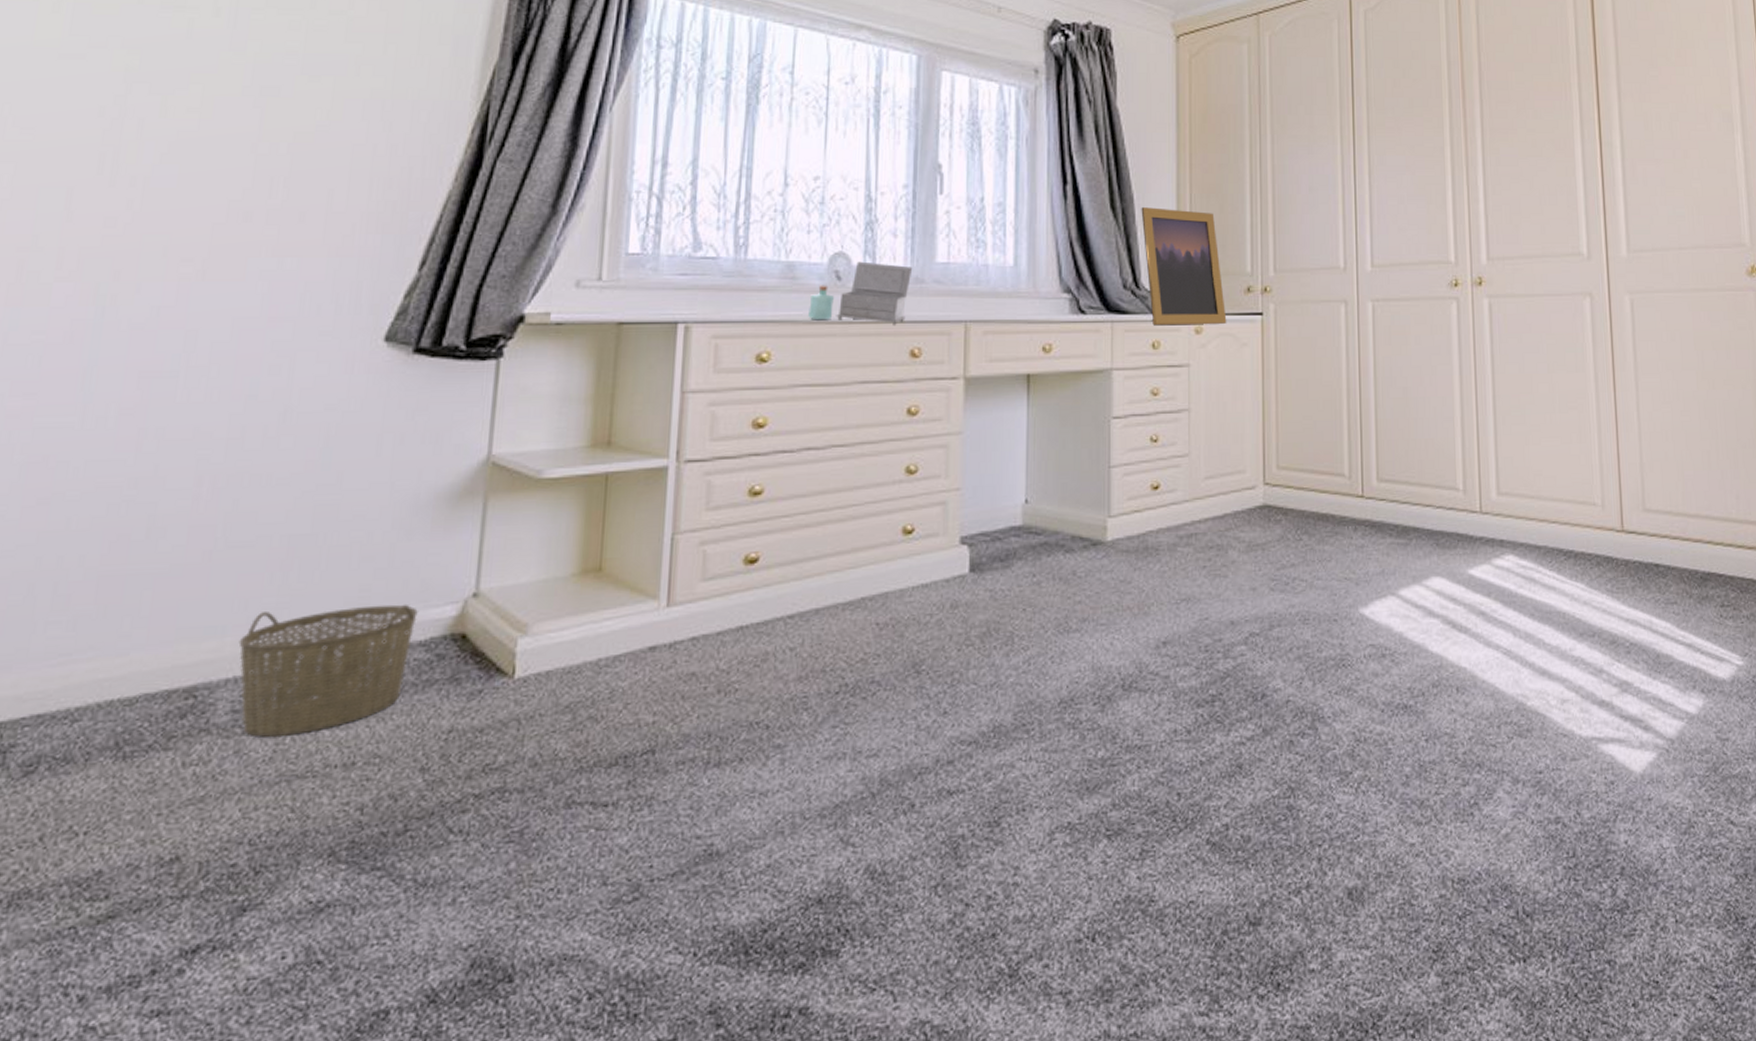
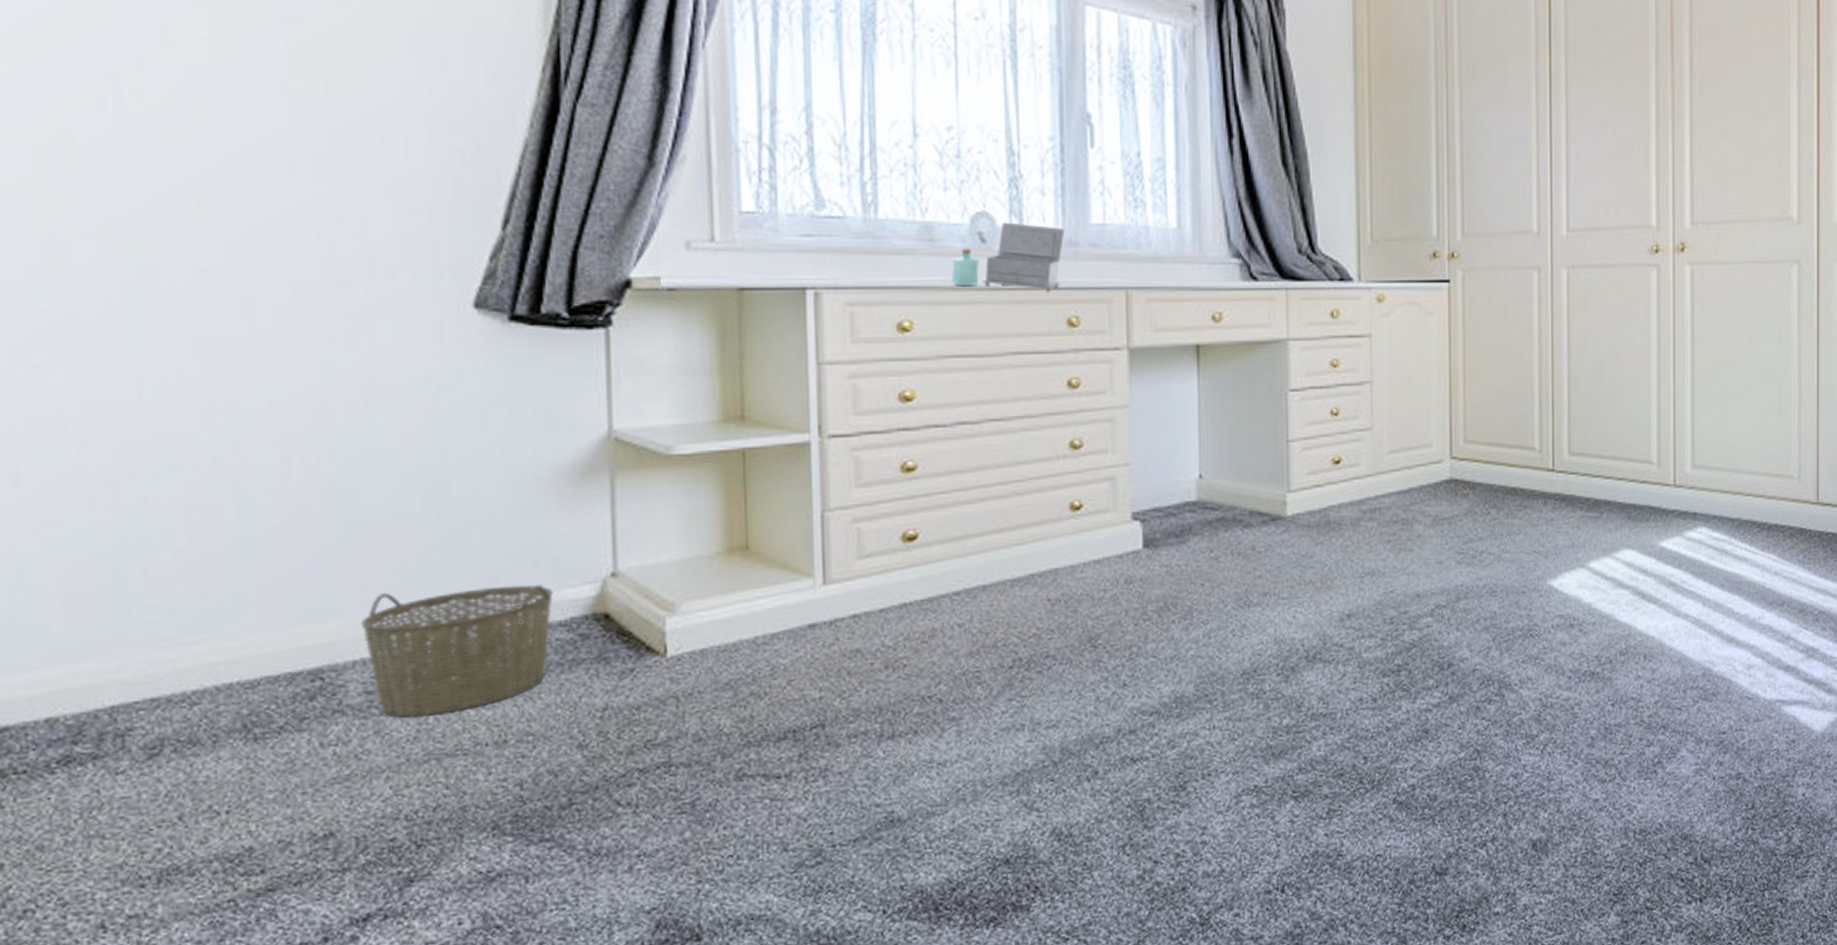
picture frame: present [1141,207,1227,326] -> none [1316,164,1411,293]

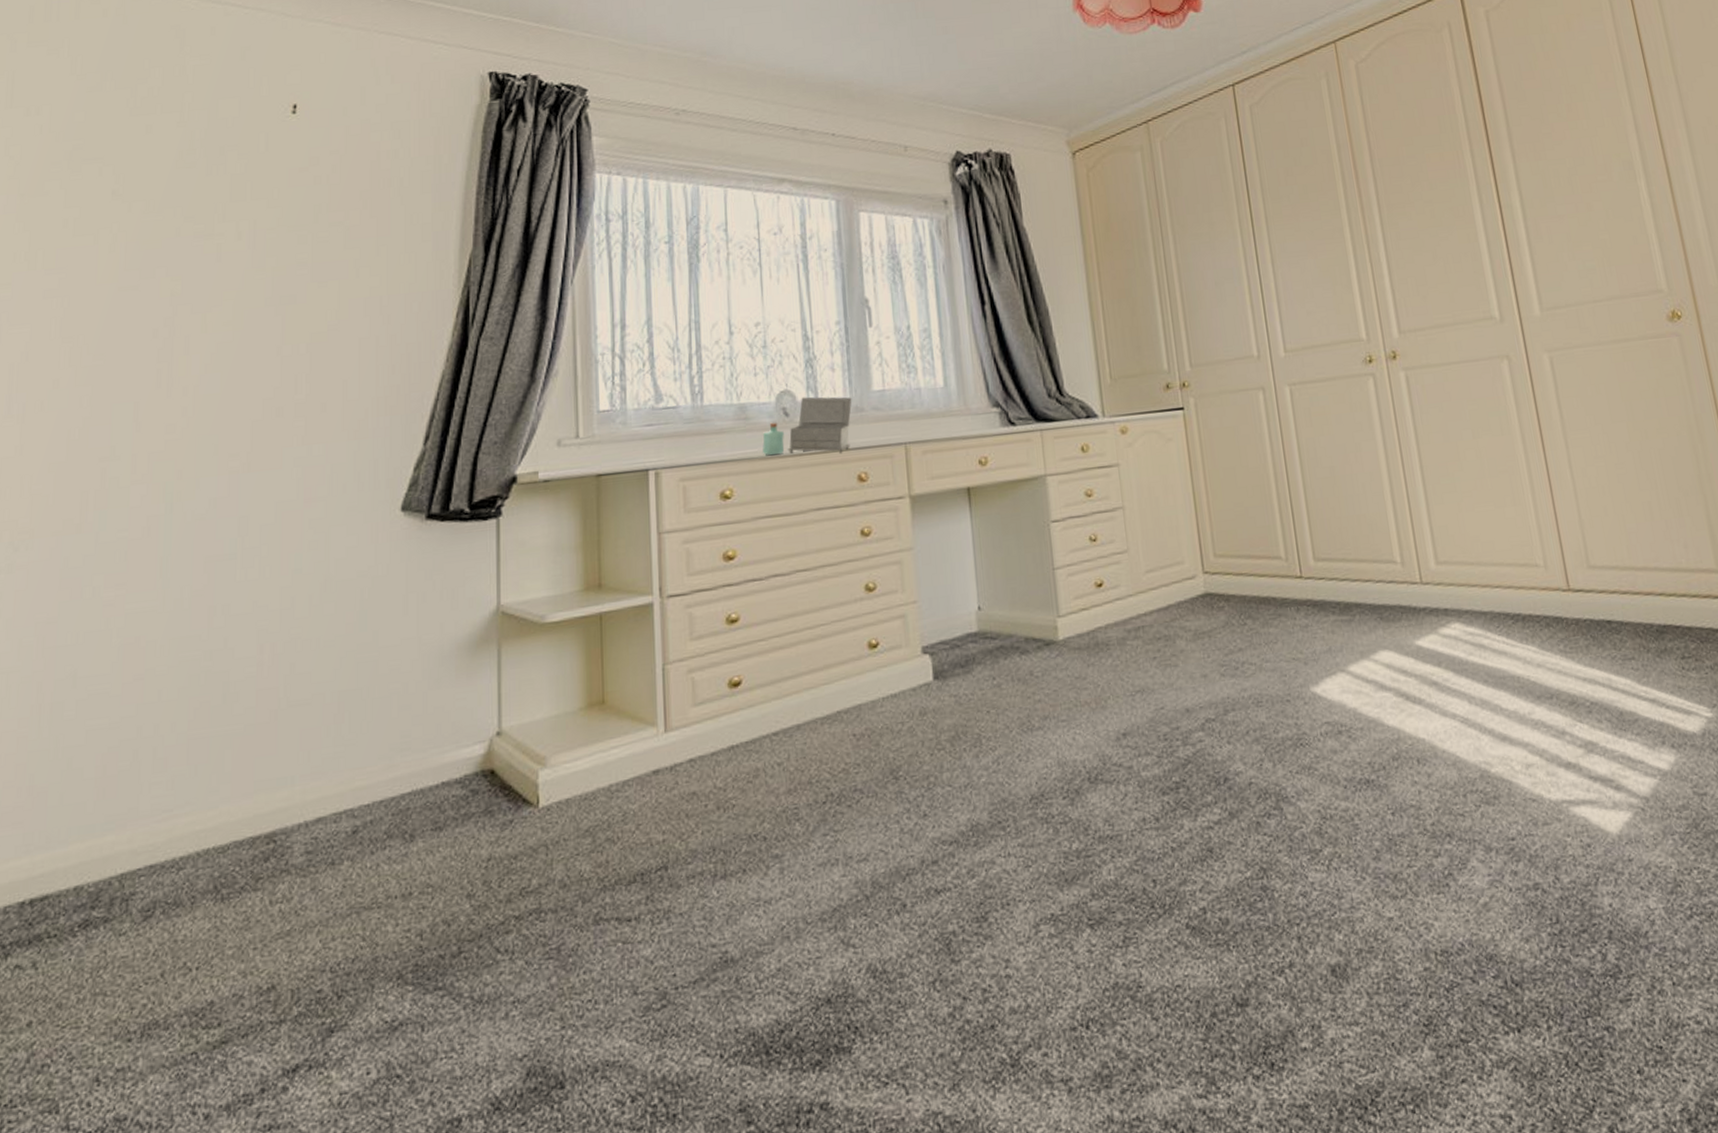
basket: present [360,584,553,718] -> none [306,746,452,875]

